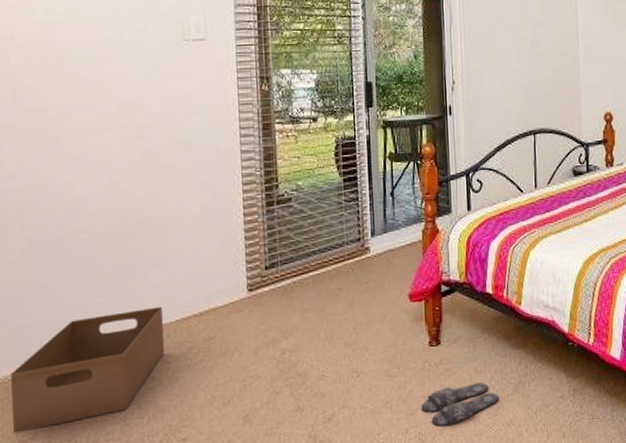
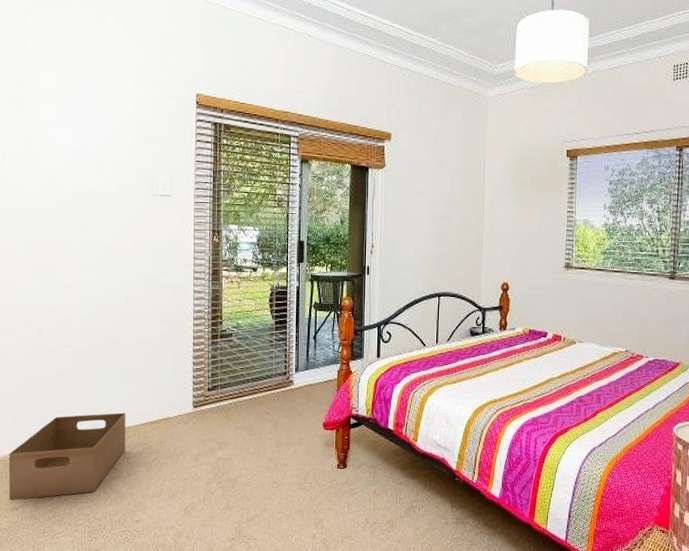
slippers: present [421,382,500,426] -> none [327,503,393,536]

